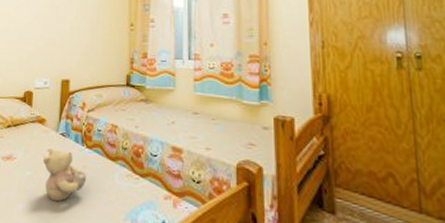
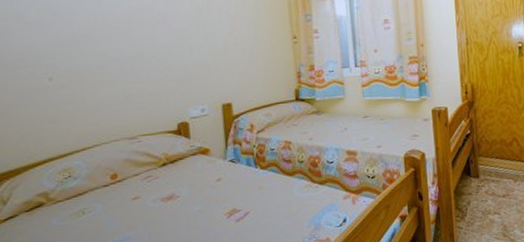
stuffed animal: present [43,149,87,202] -> none [213,177,265,229]

